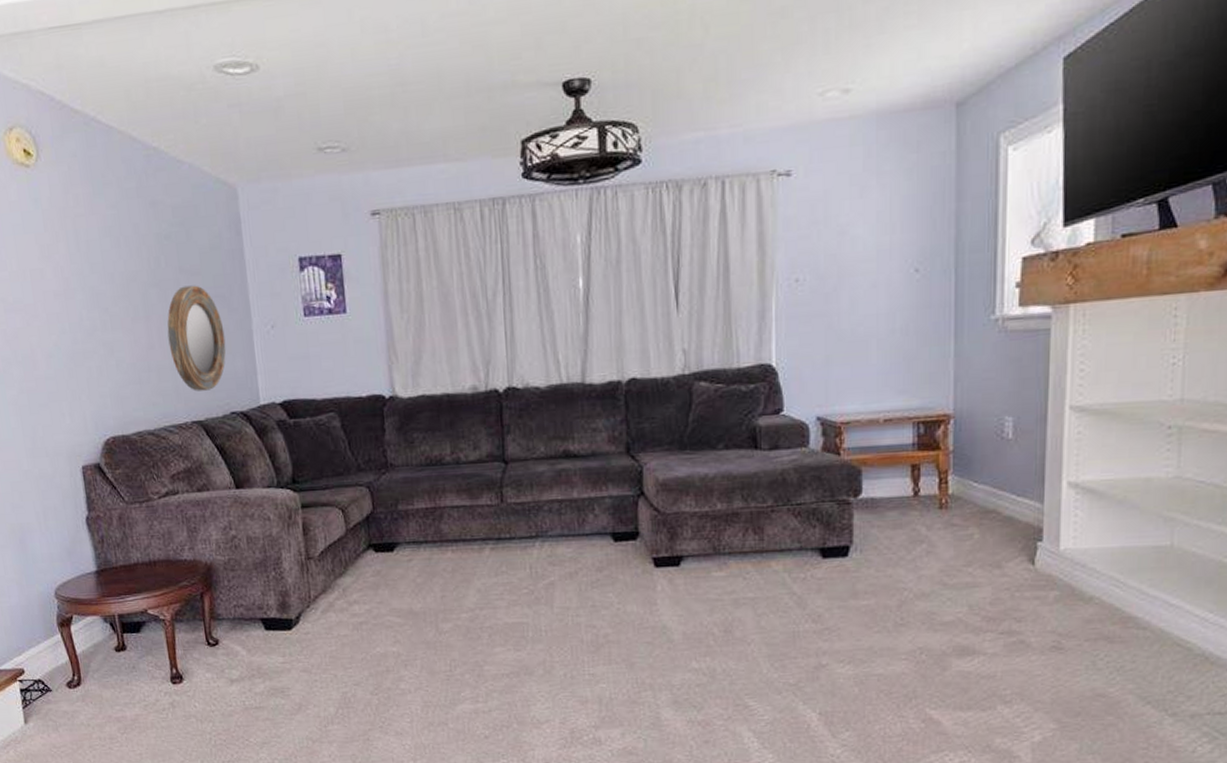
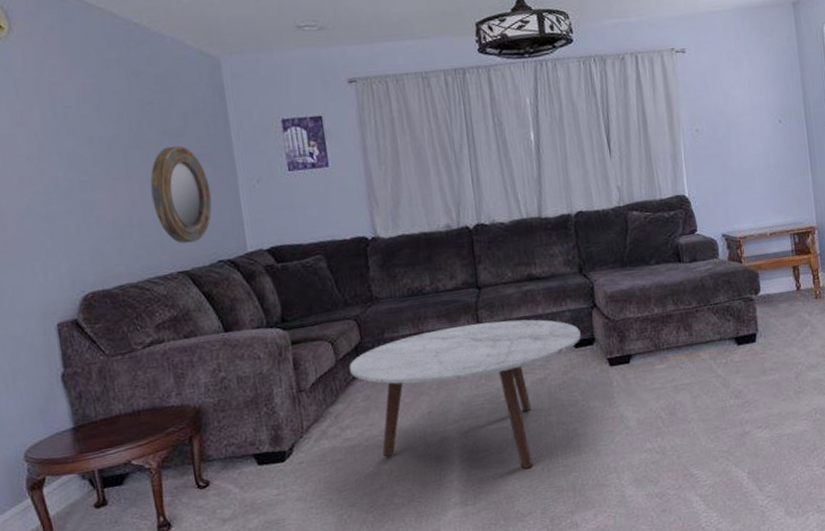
coffee table: none [359,502,622,672] -> present [349,319,581,469]

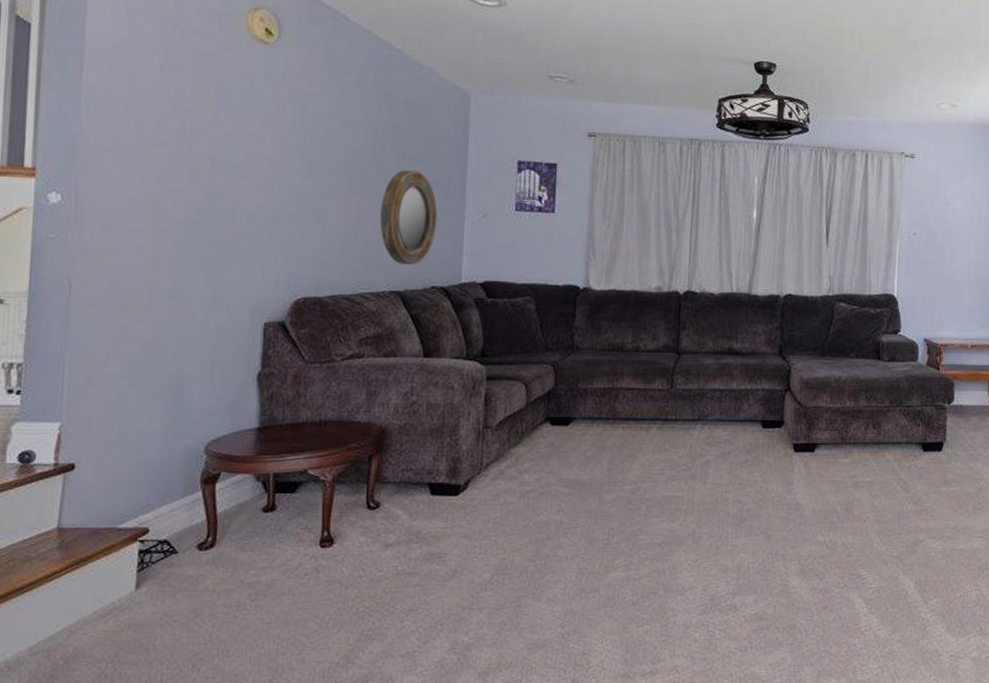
coffee table: present [349,319,581,469] -> none [538,388,771,542]

